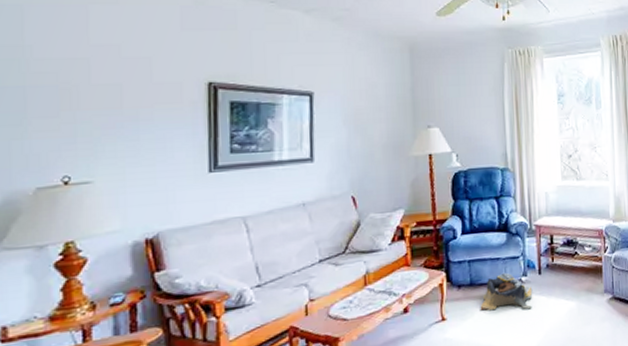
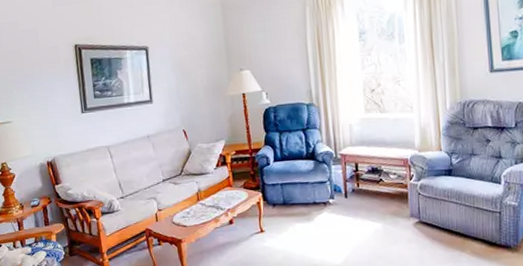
bag: present [480,272,532,311] -> none [293,195,340,228]

